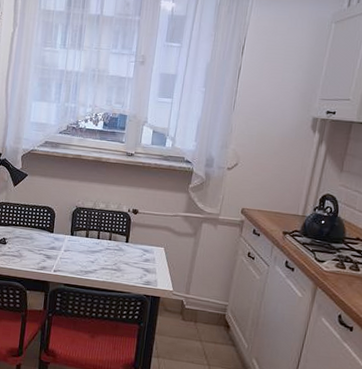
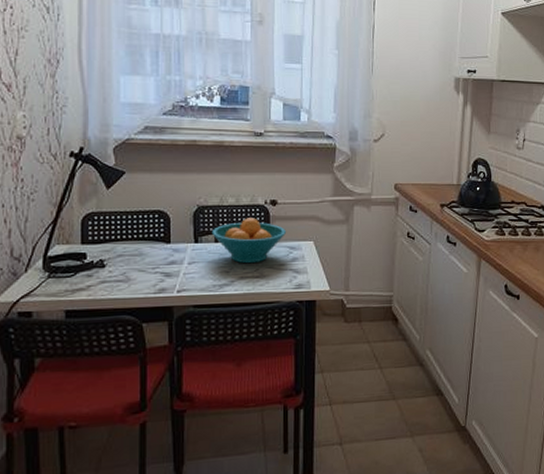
fruit bowl: none [84,221,143,259] -> present [211,217,287,264]

